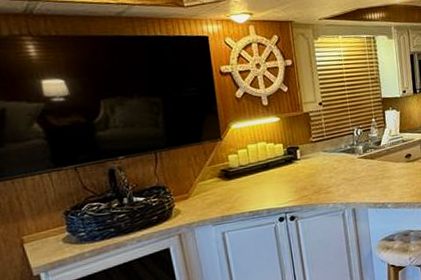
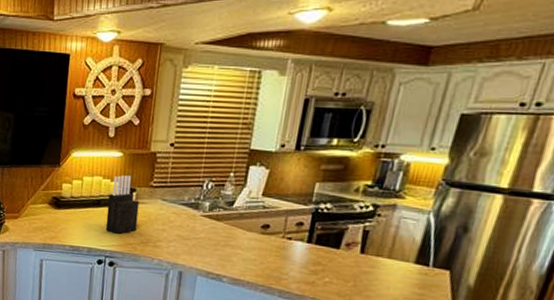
knife block: none [275,135,308,190] -> present [105,175,140,234]

